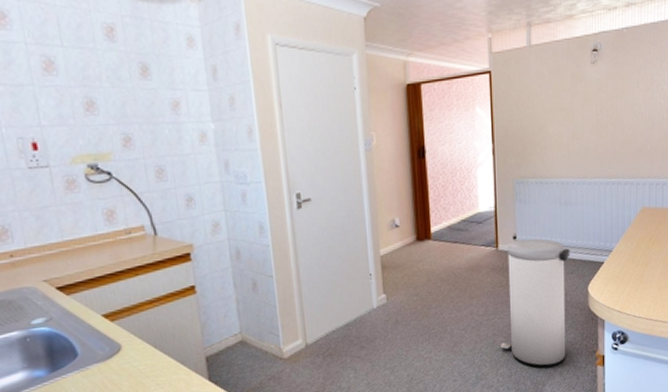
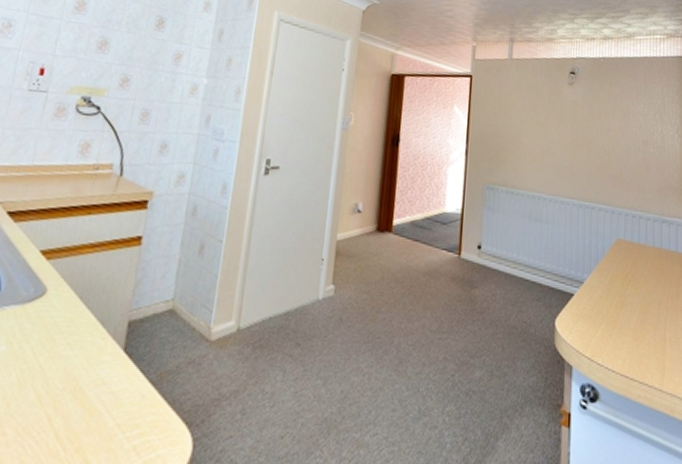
pedal bin: present [500,238,570,369] -> none [450,250,538,417]

